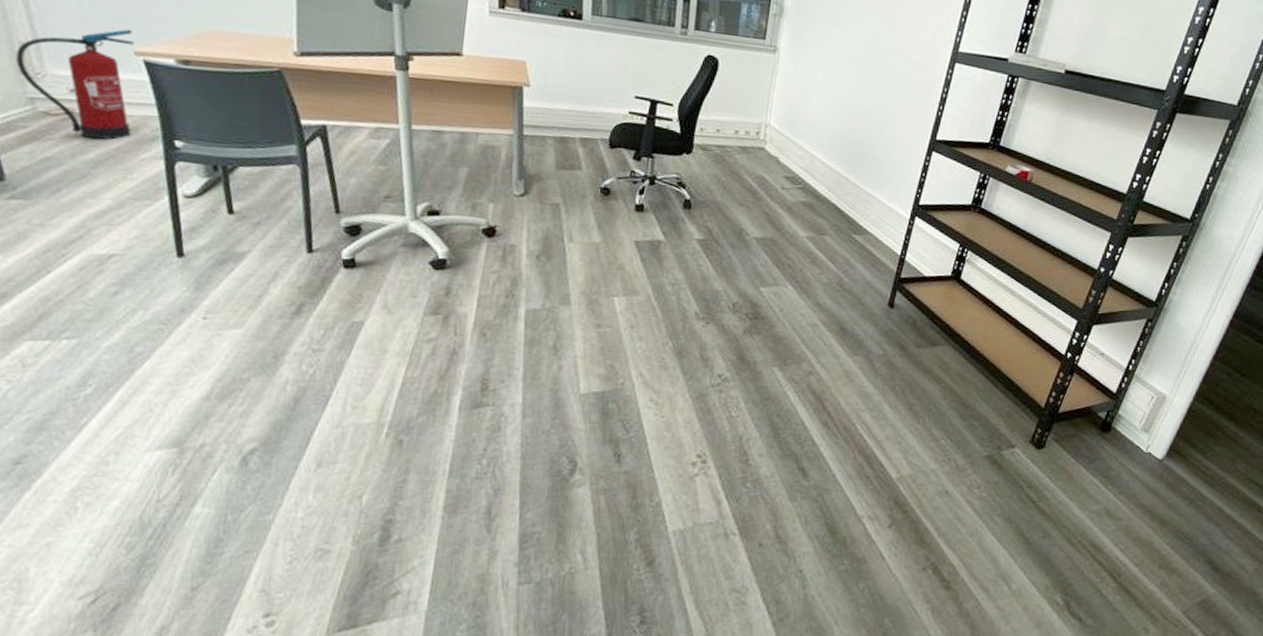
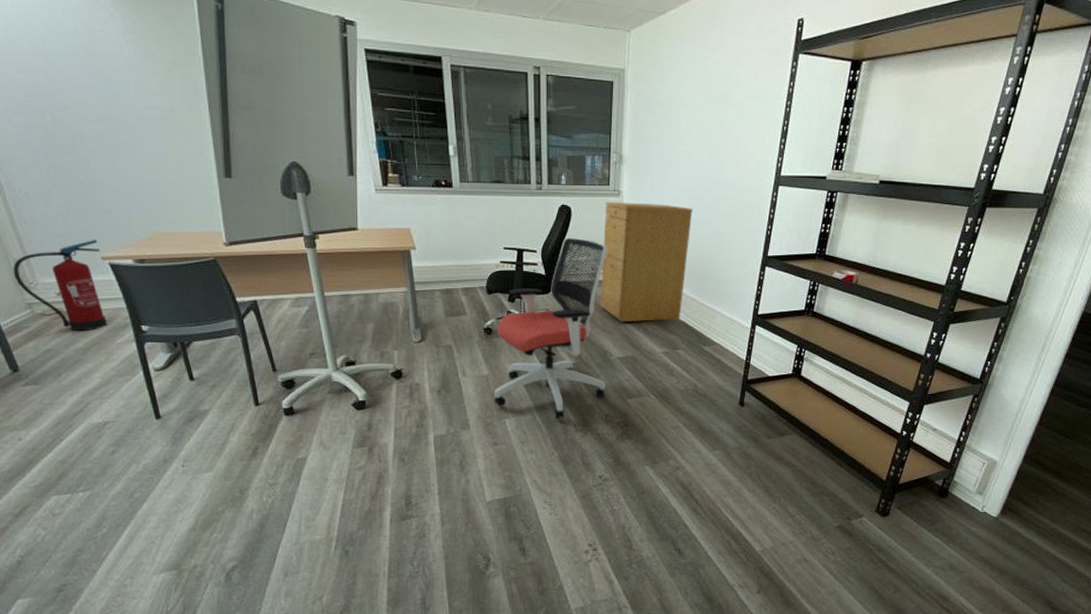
office chair: none [602,93,755,303] -> present [494,237,607,419]
filing cabinet: none [740,57,857,202] -> present [600,201,693,323]

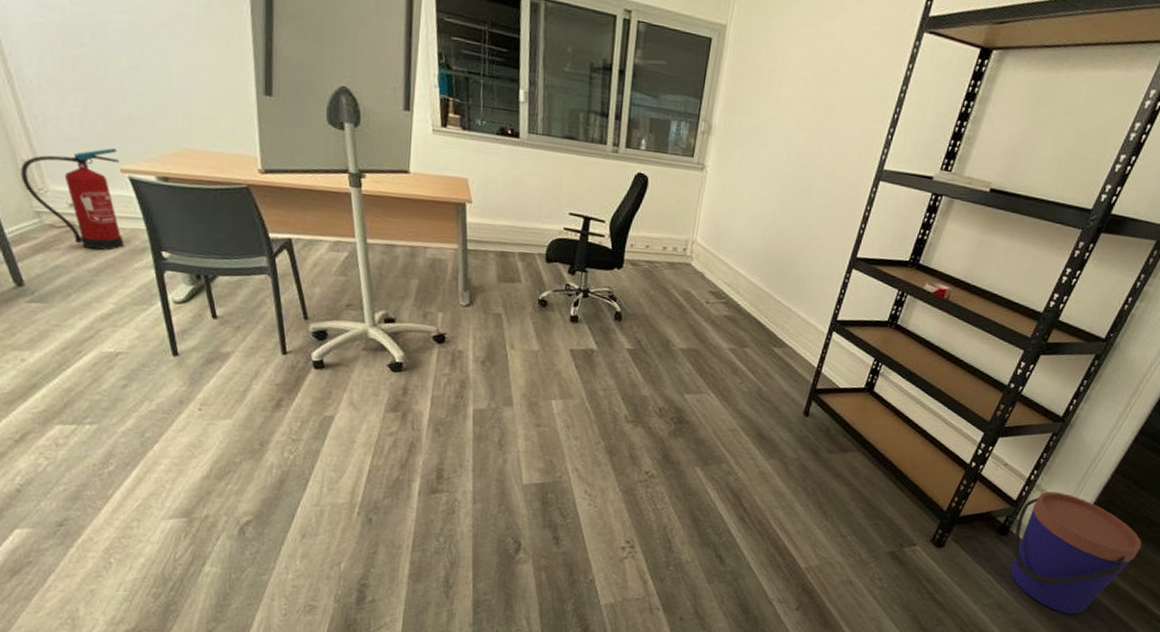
office chair: present [494,237,607,419] -> none [541,210,683,407]
filing cabinet: present [600,201,693,323] -> none [667,175,782,316]
bucket: none [954,450,1076,567] -> present [1010,491,1142,615]

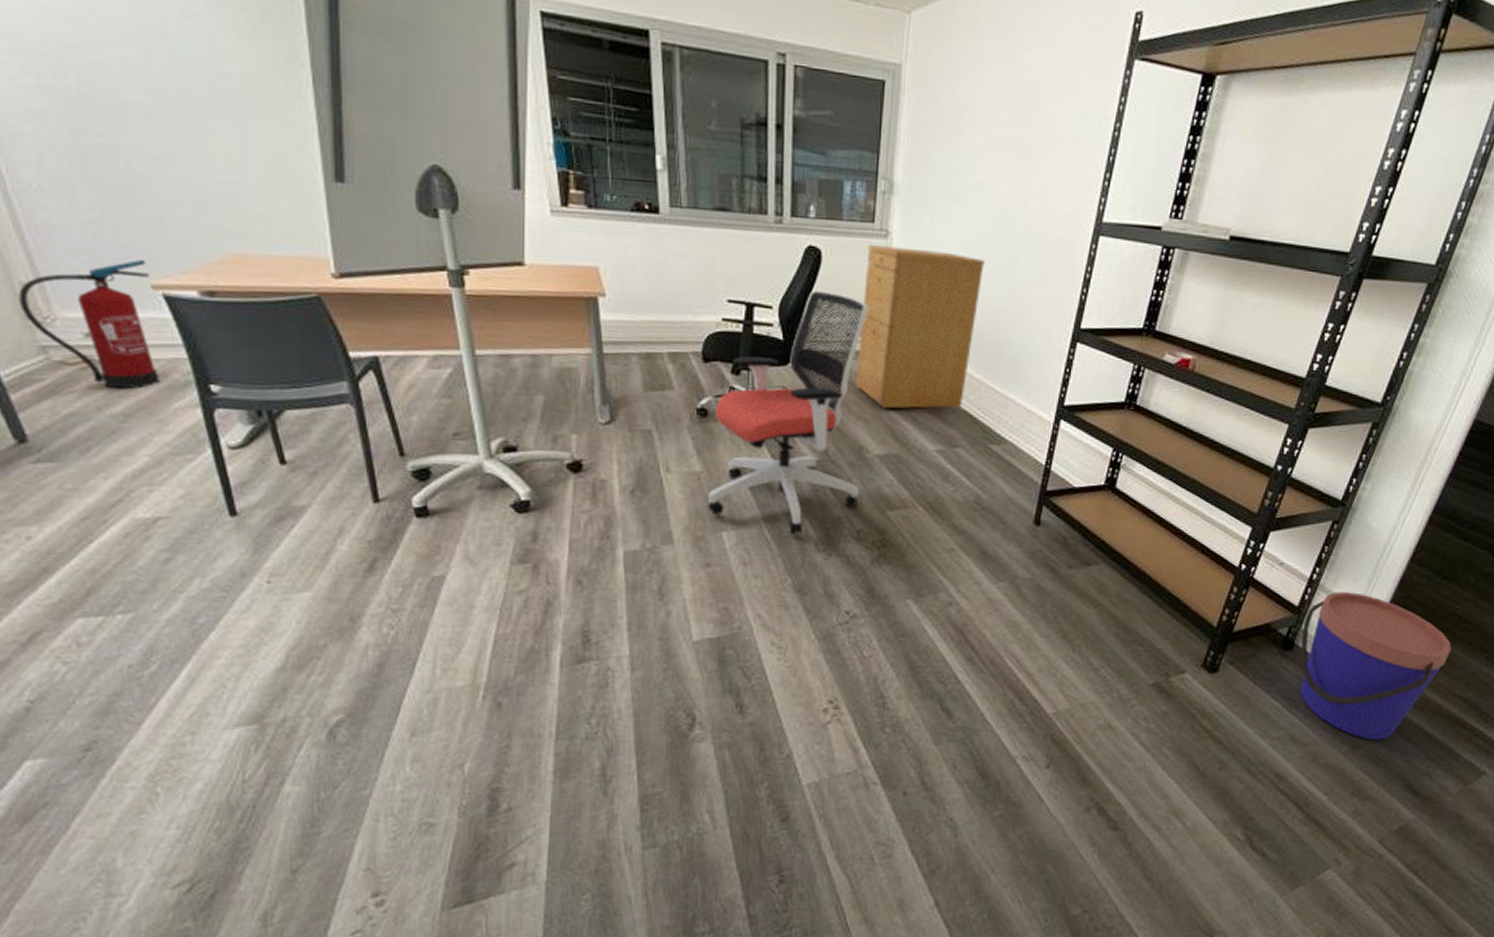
office chair: none [541,210,683,407] -> present [707,290,868,534]
filing cabinet: none [667,175,782,316] -> present [855,244,985,409]

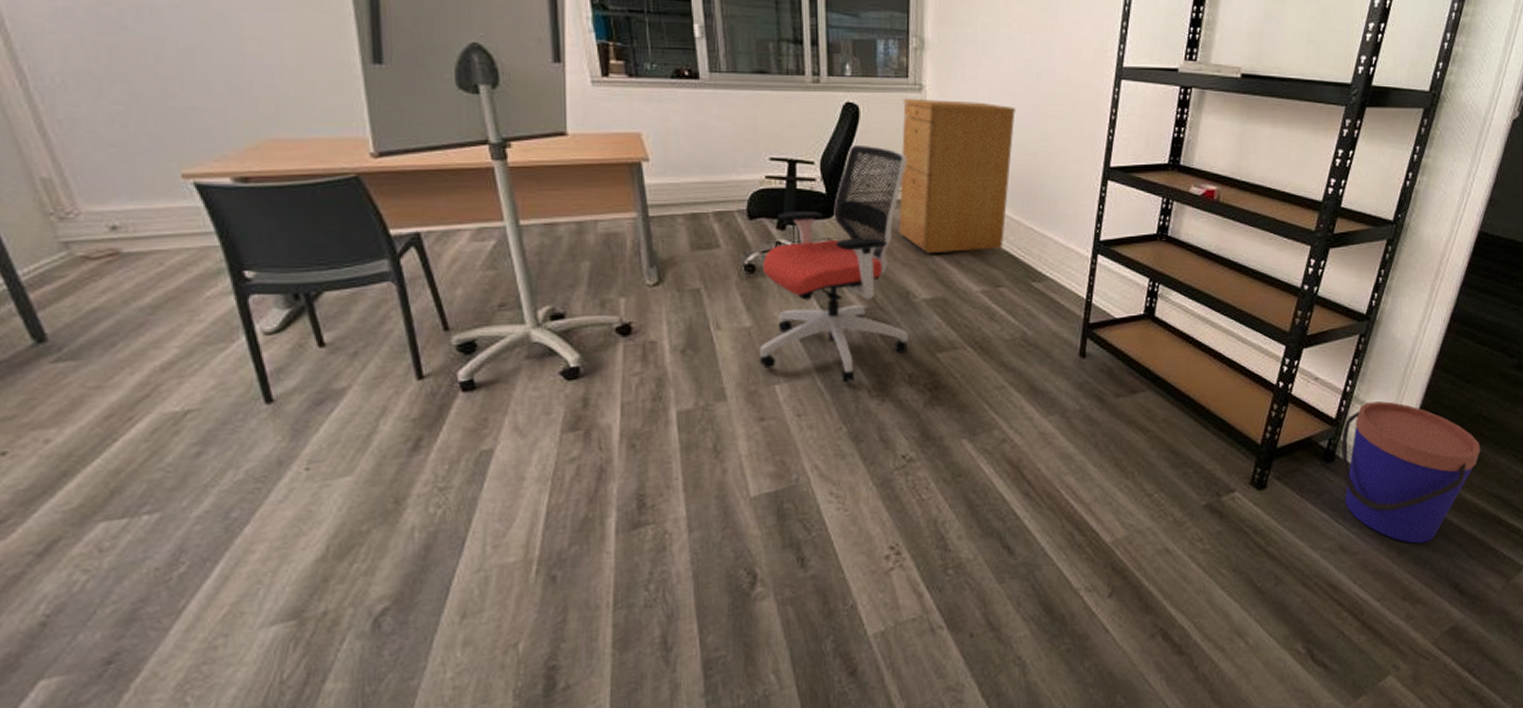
fire extinguisher: present [18,260,161,390] -> none [39,150,192,281]

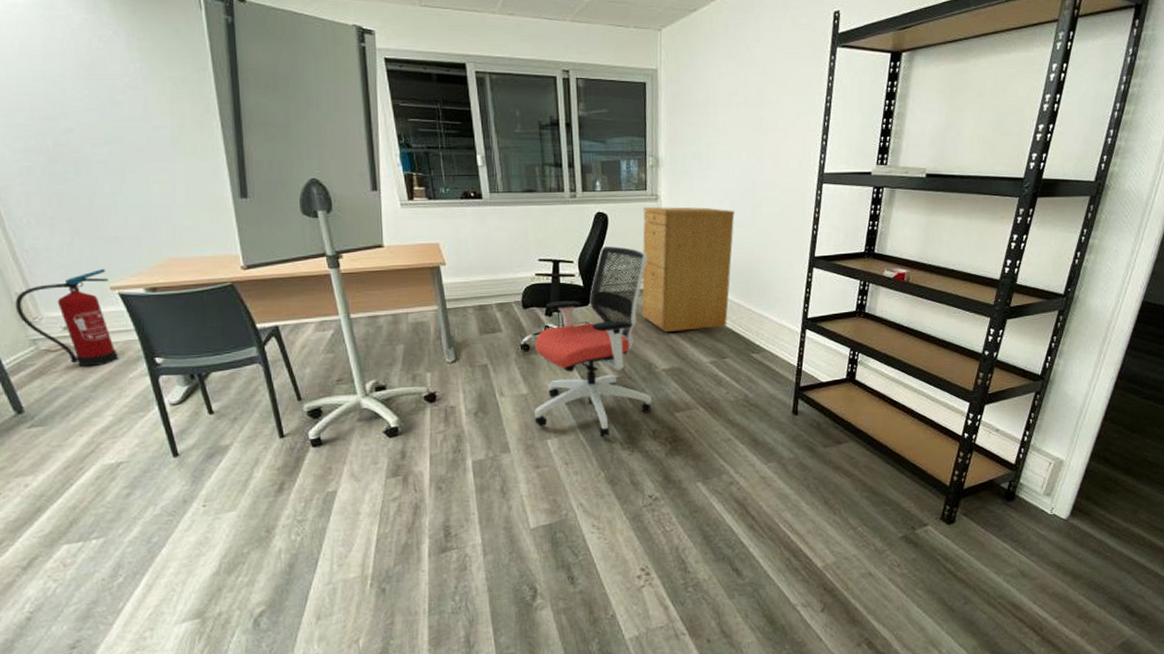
fire extinguisher: none [39,150,192,281] -> present [15,269,119,367]
bucket: present [1341,401,1481,544] -> none [1020,449,1147,571]

